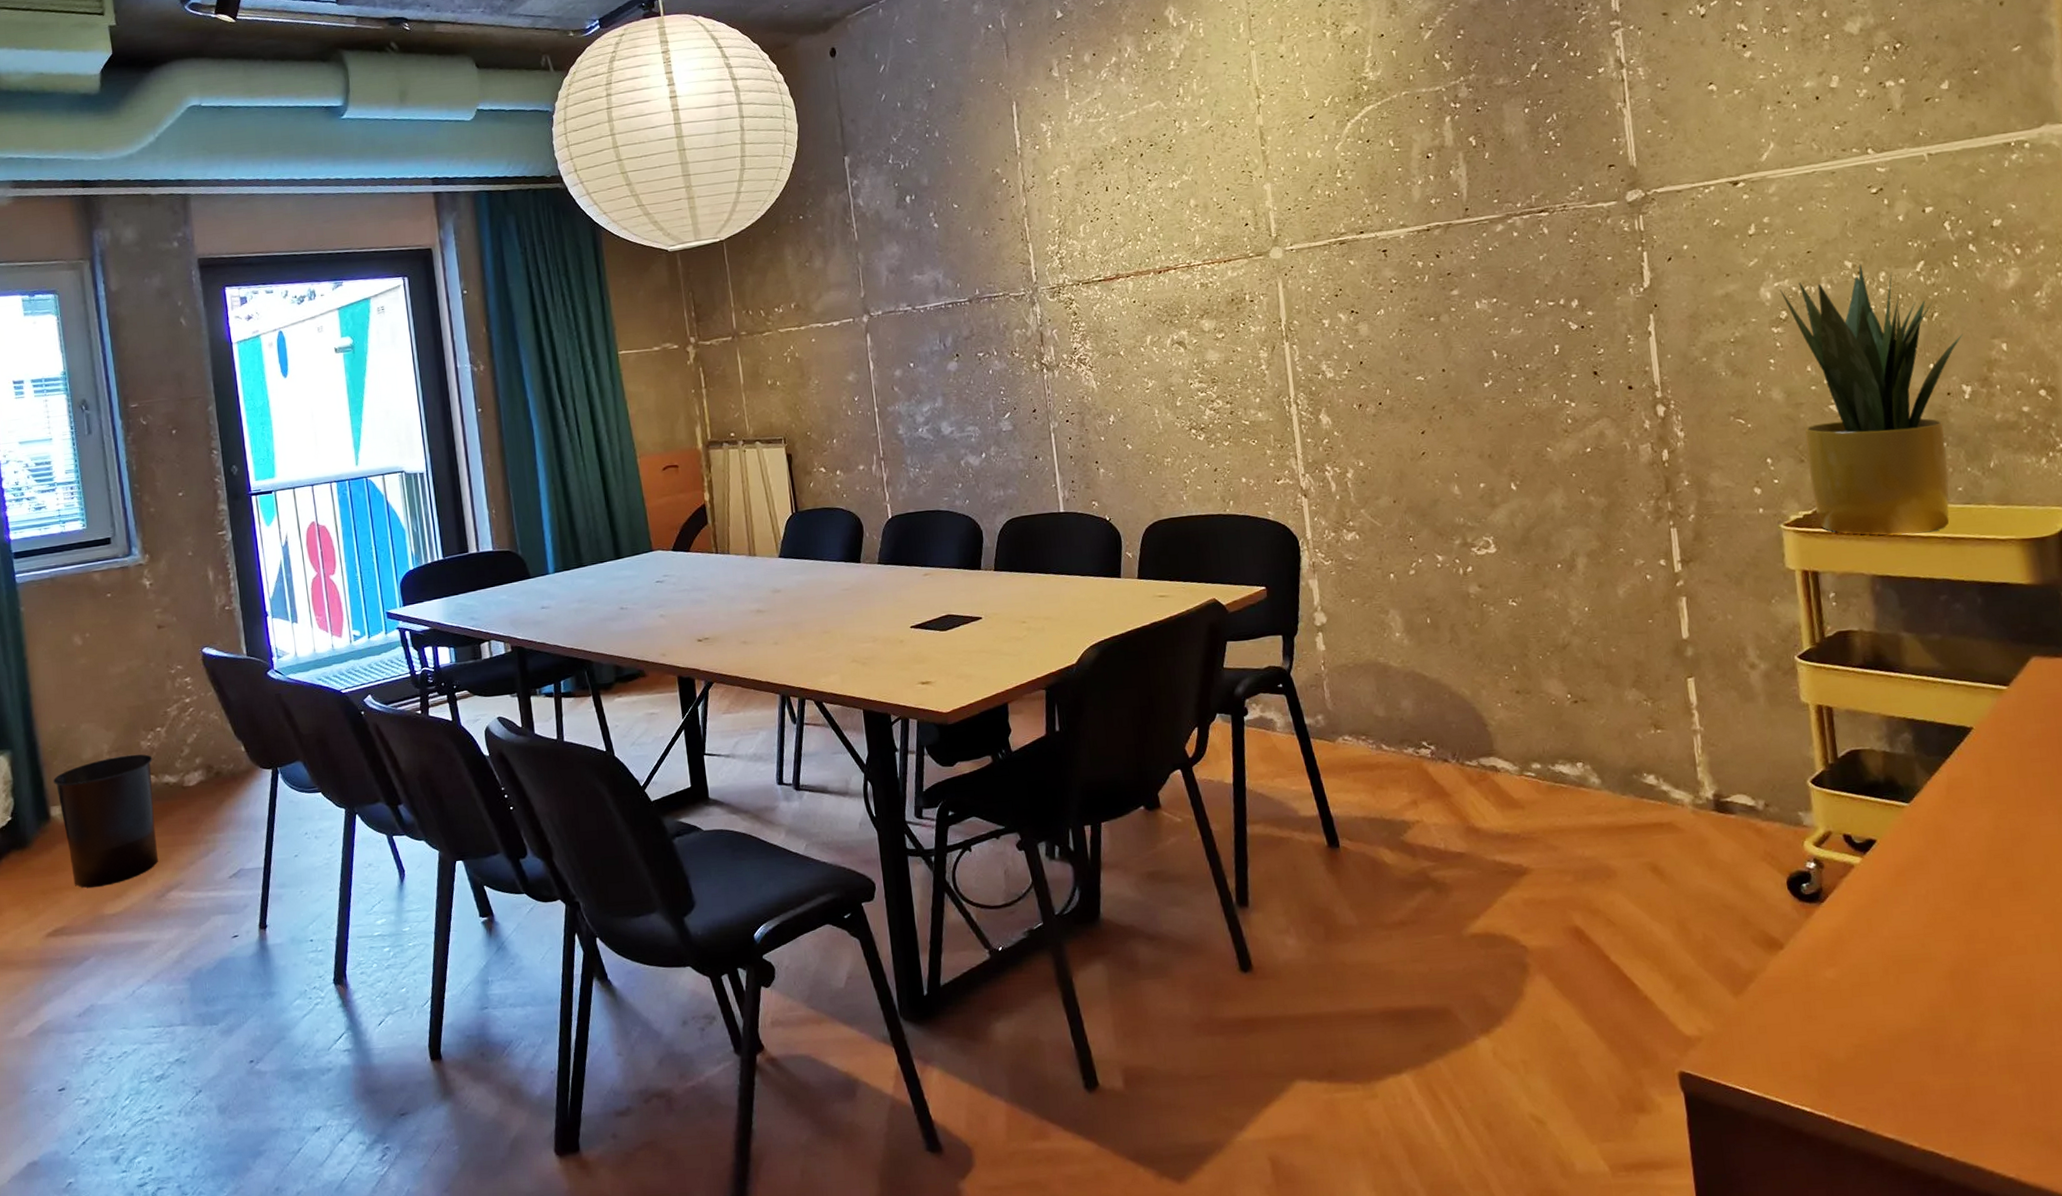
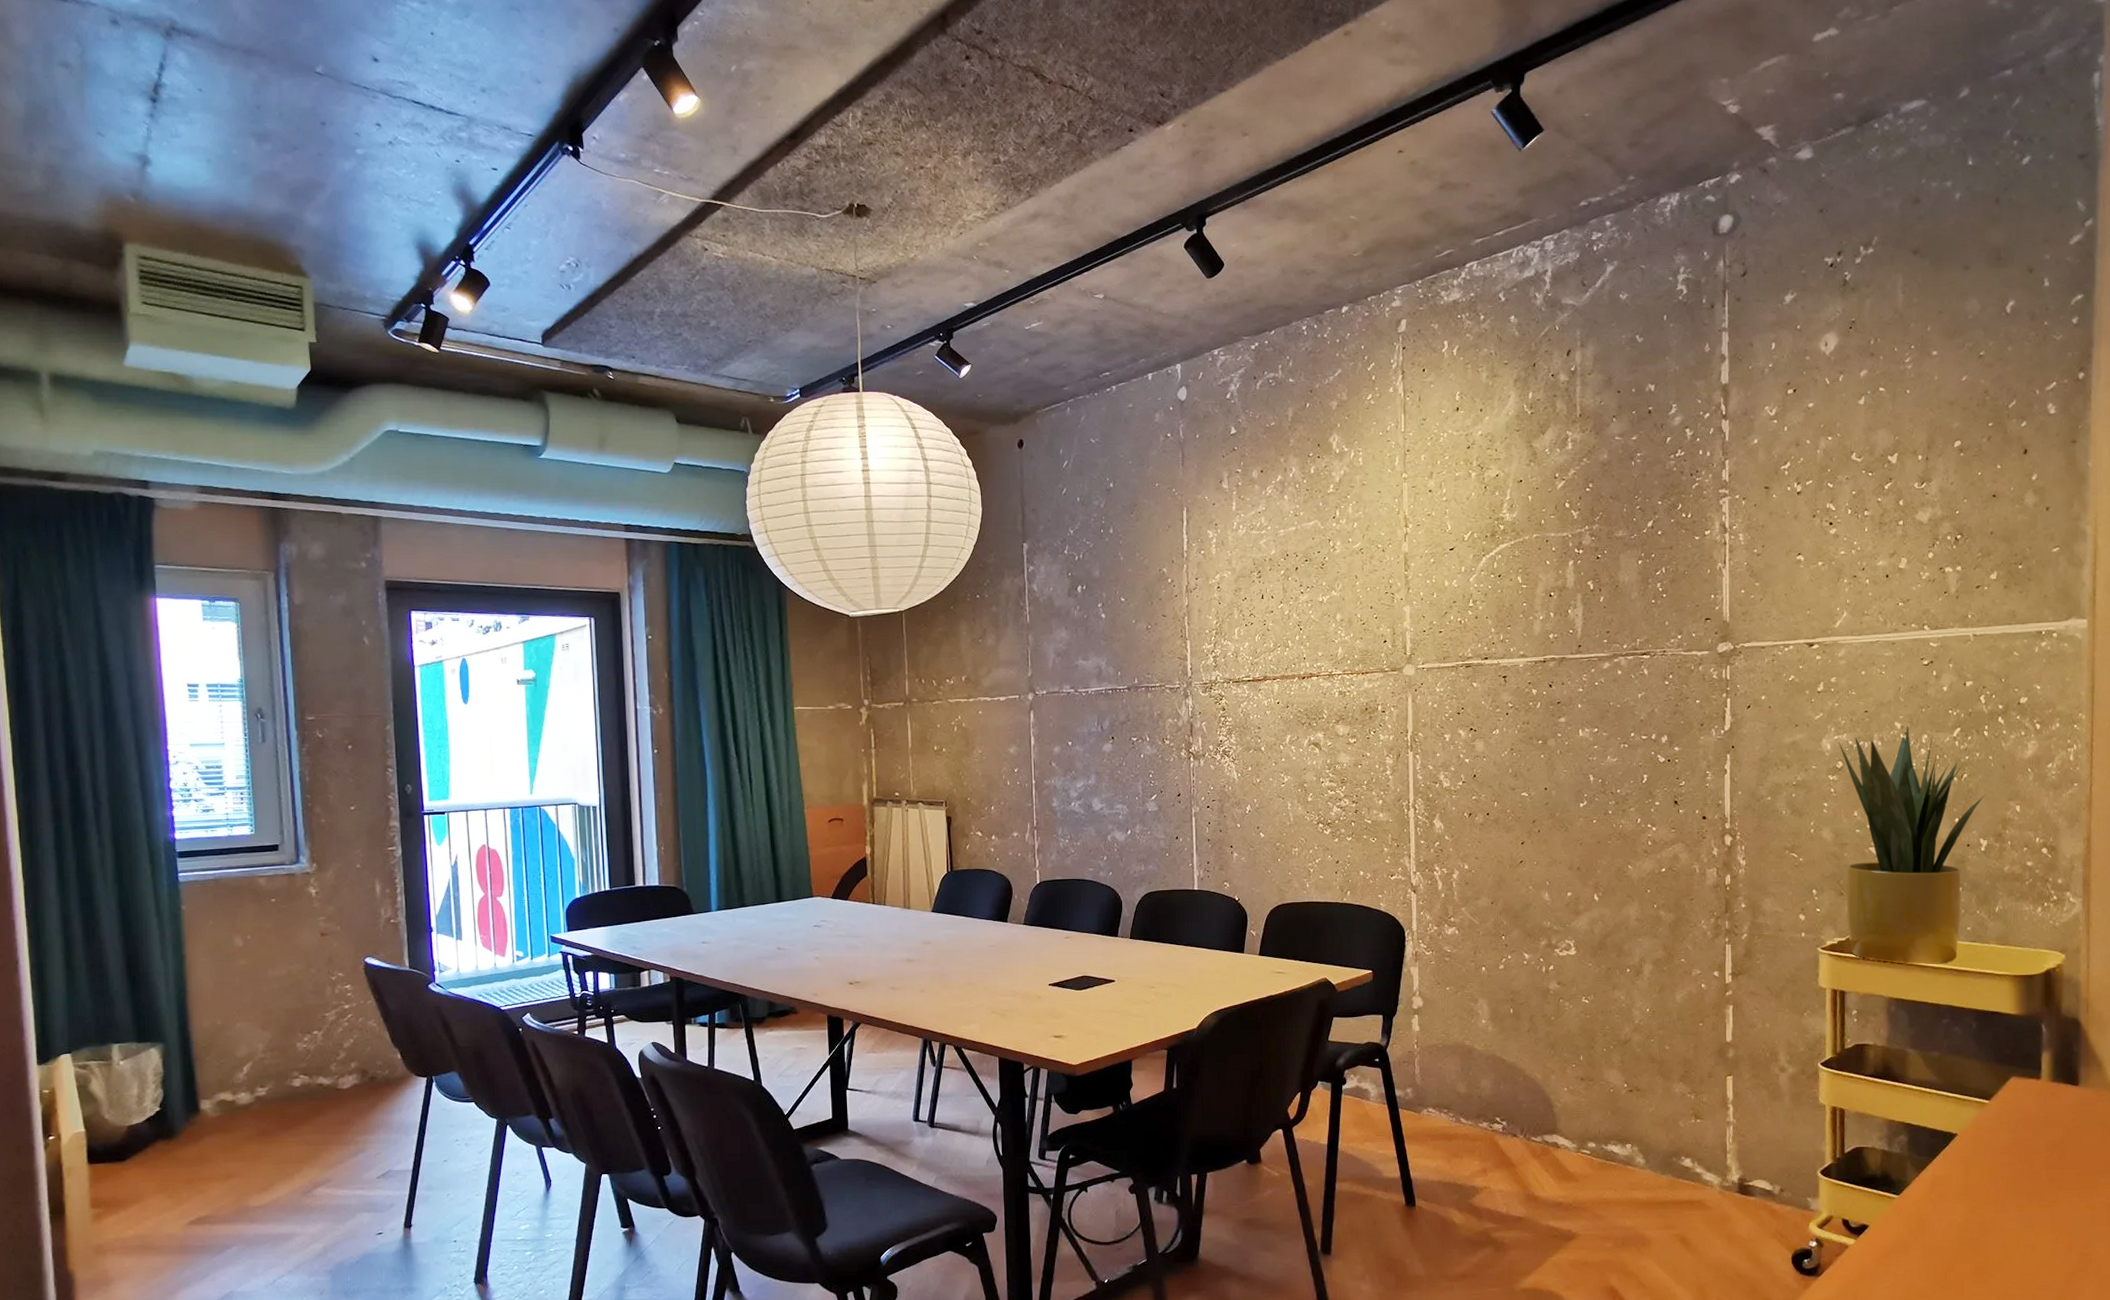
waste bin: present [53,754,159,888] -> none [205,1055,308,1180]

